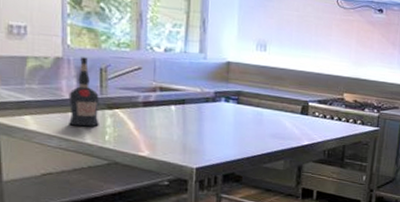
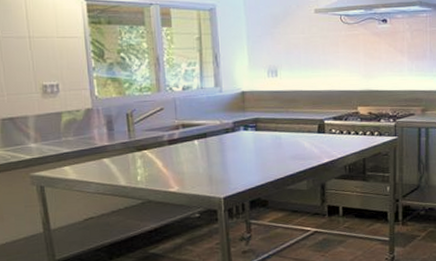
liquor bottle: present [68,57,99,127] -> none [101,105,131,171]

